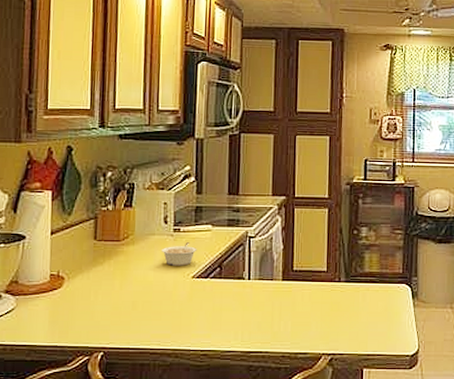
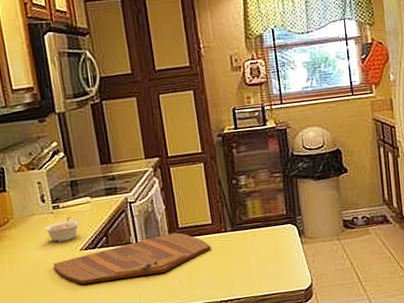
cutting board: none [163,274,322,314] -> present [53,232,211,285]

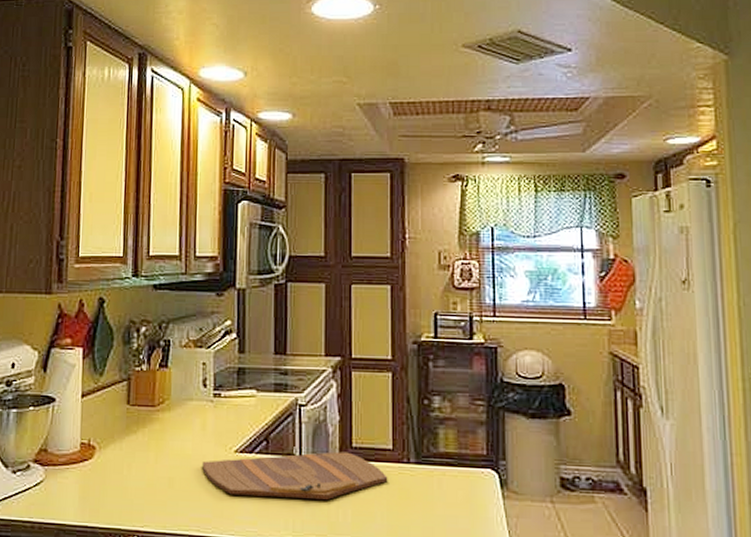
legume: present [44,216,80,243] -> none [199,408,240,438]

